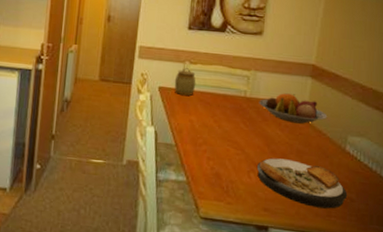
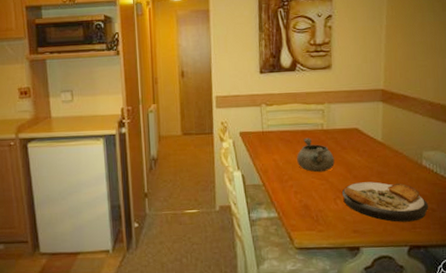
jar: present [174,68,196,97] -> none [253,110,275,138]
decorative bowl: none [213,102,254,142] -> present [296,137,335,173]
fruit bowl: present [259,93,328,124] -> none [336,120,402,147]

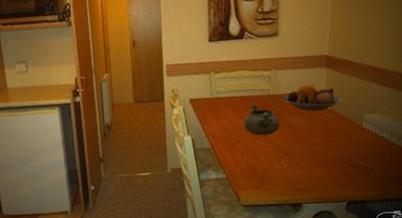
fruit bowl: none [336,120,402,147] -> present [281,85,344,111]
plate: present [341,182,429,222] -> none [286,143,367,180]

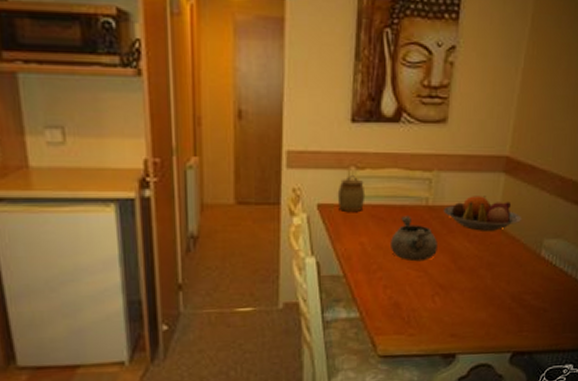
jar: none [203,78,223,104] -> present [337,176,366,213]

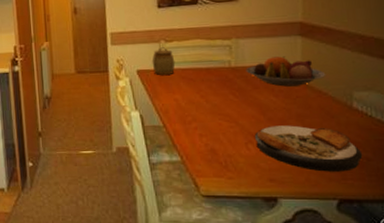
decorative bowl: present [389,215,438,262] -> none [200,76,245,114]
plate: none [441,275,541,325] -> present [254,125,363,172]

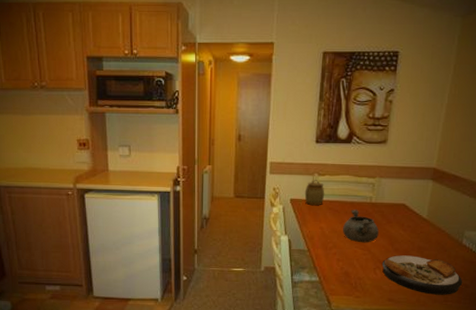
decorative bowl: none [200,76,245,114] -> present [342,209,379,243]
fruit bowl: present [246,56,326,87] -> none [383,196,447,223]

